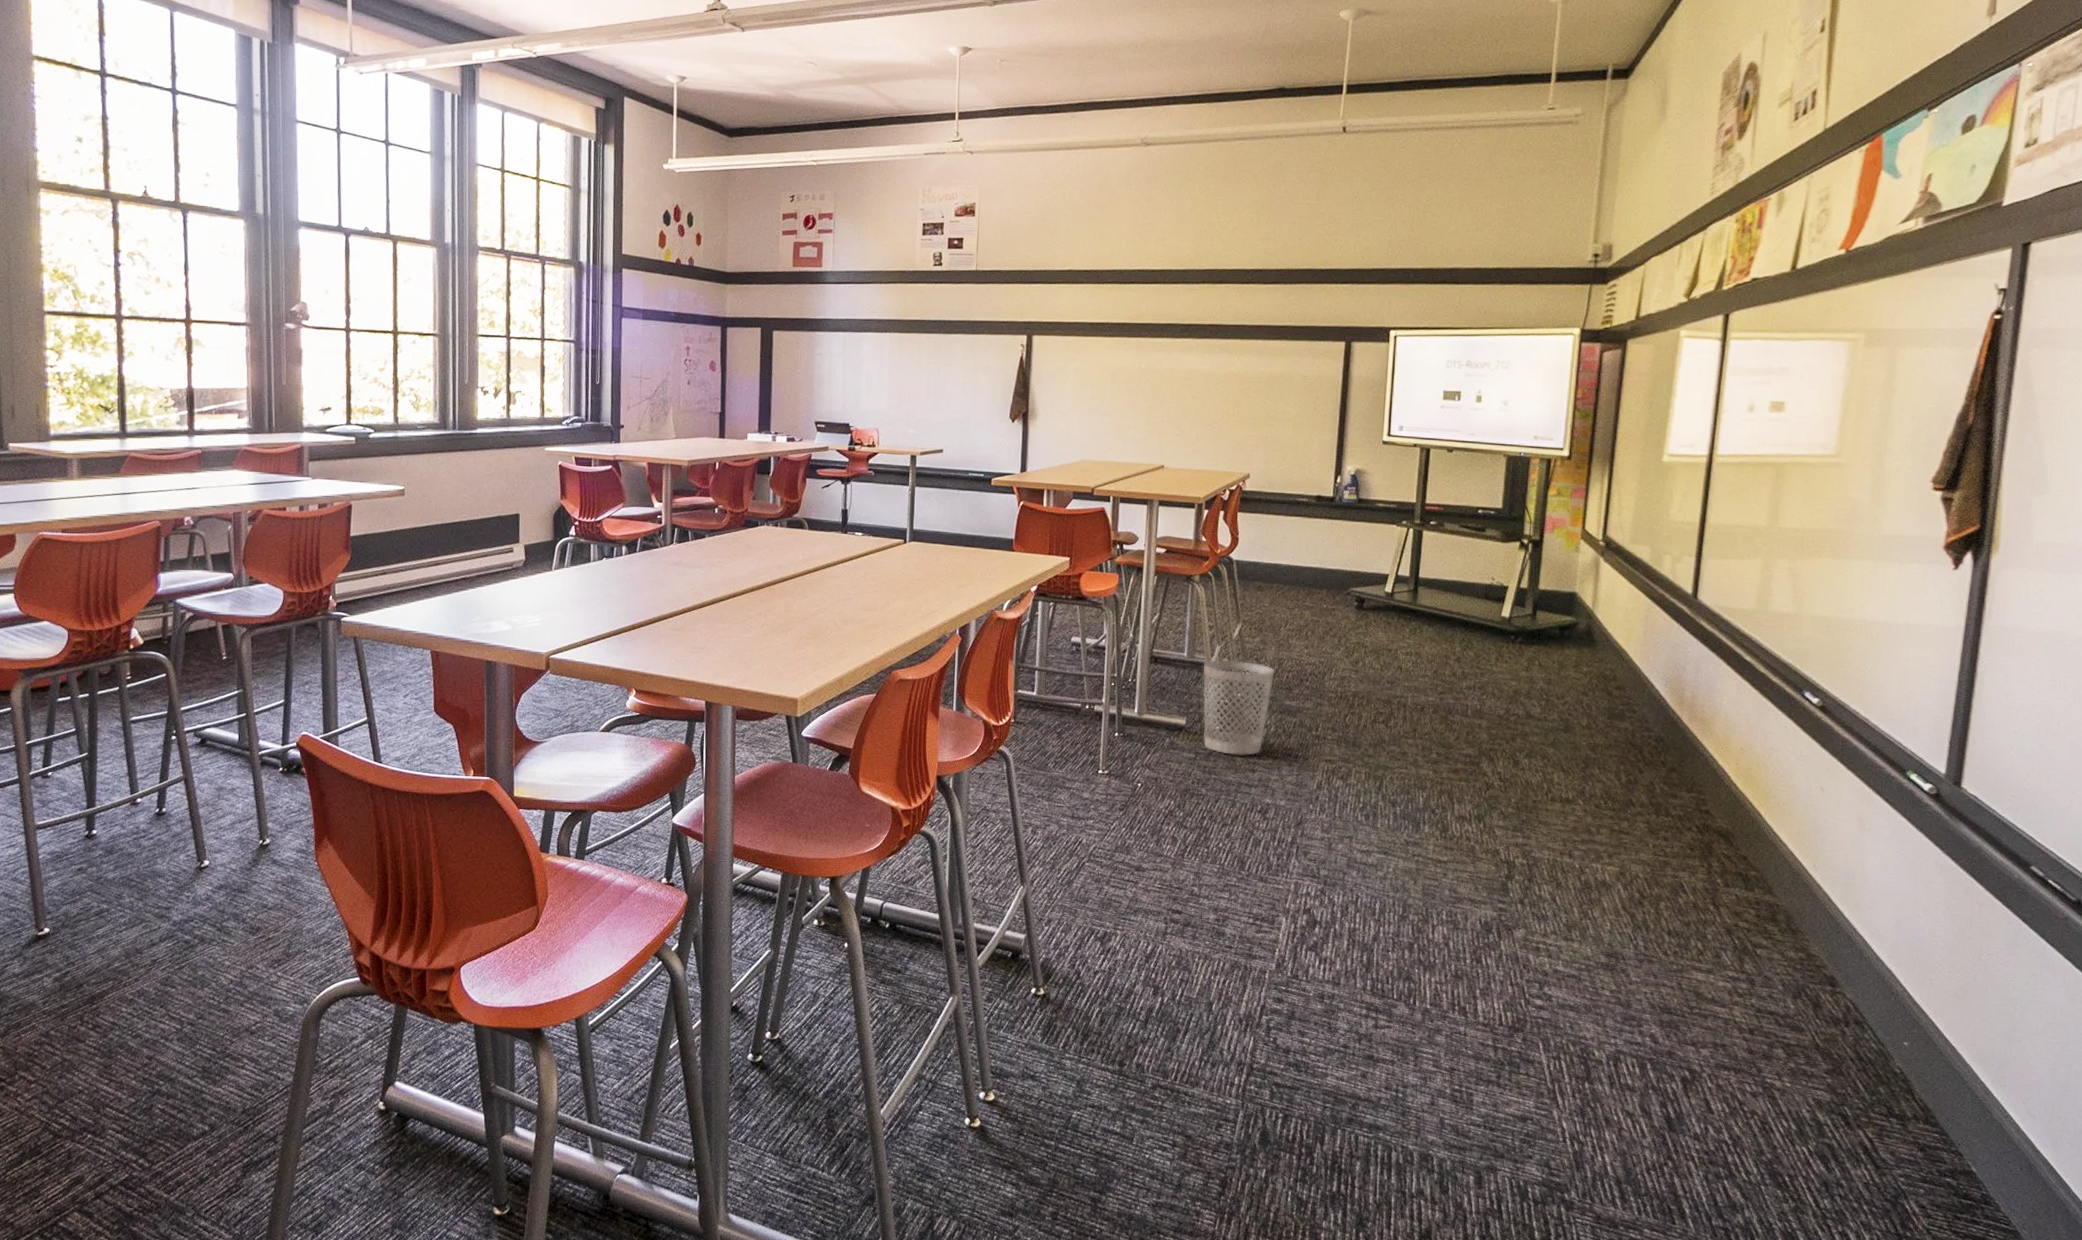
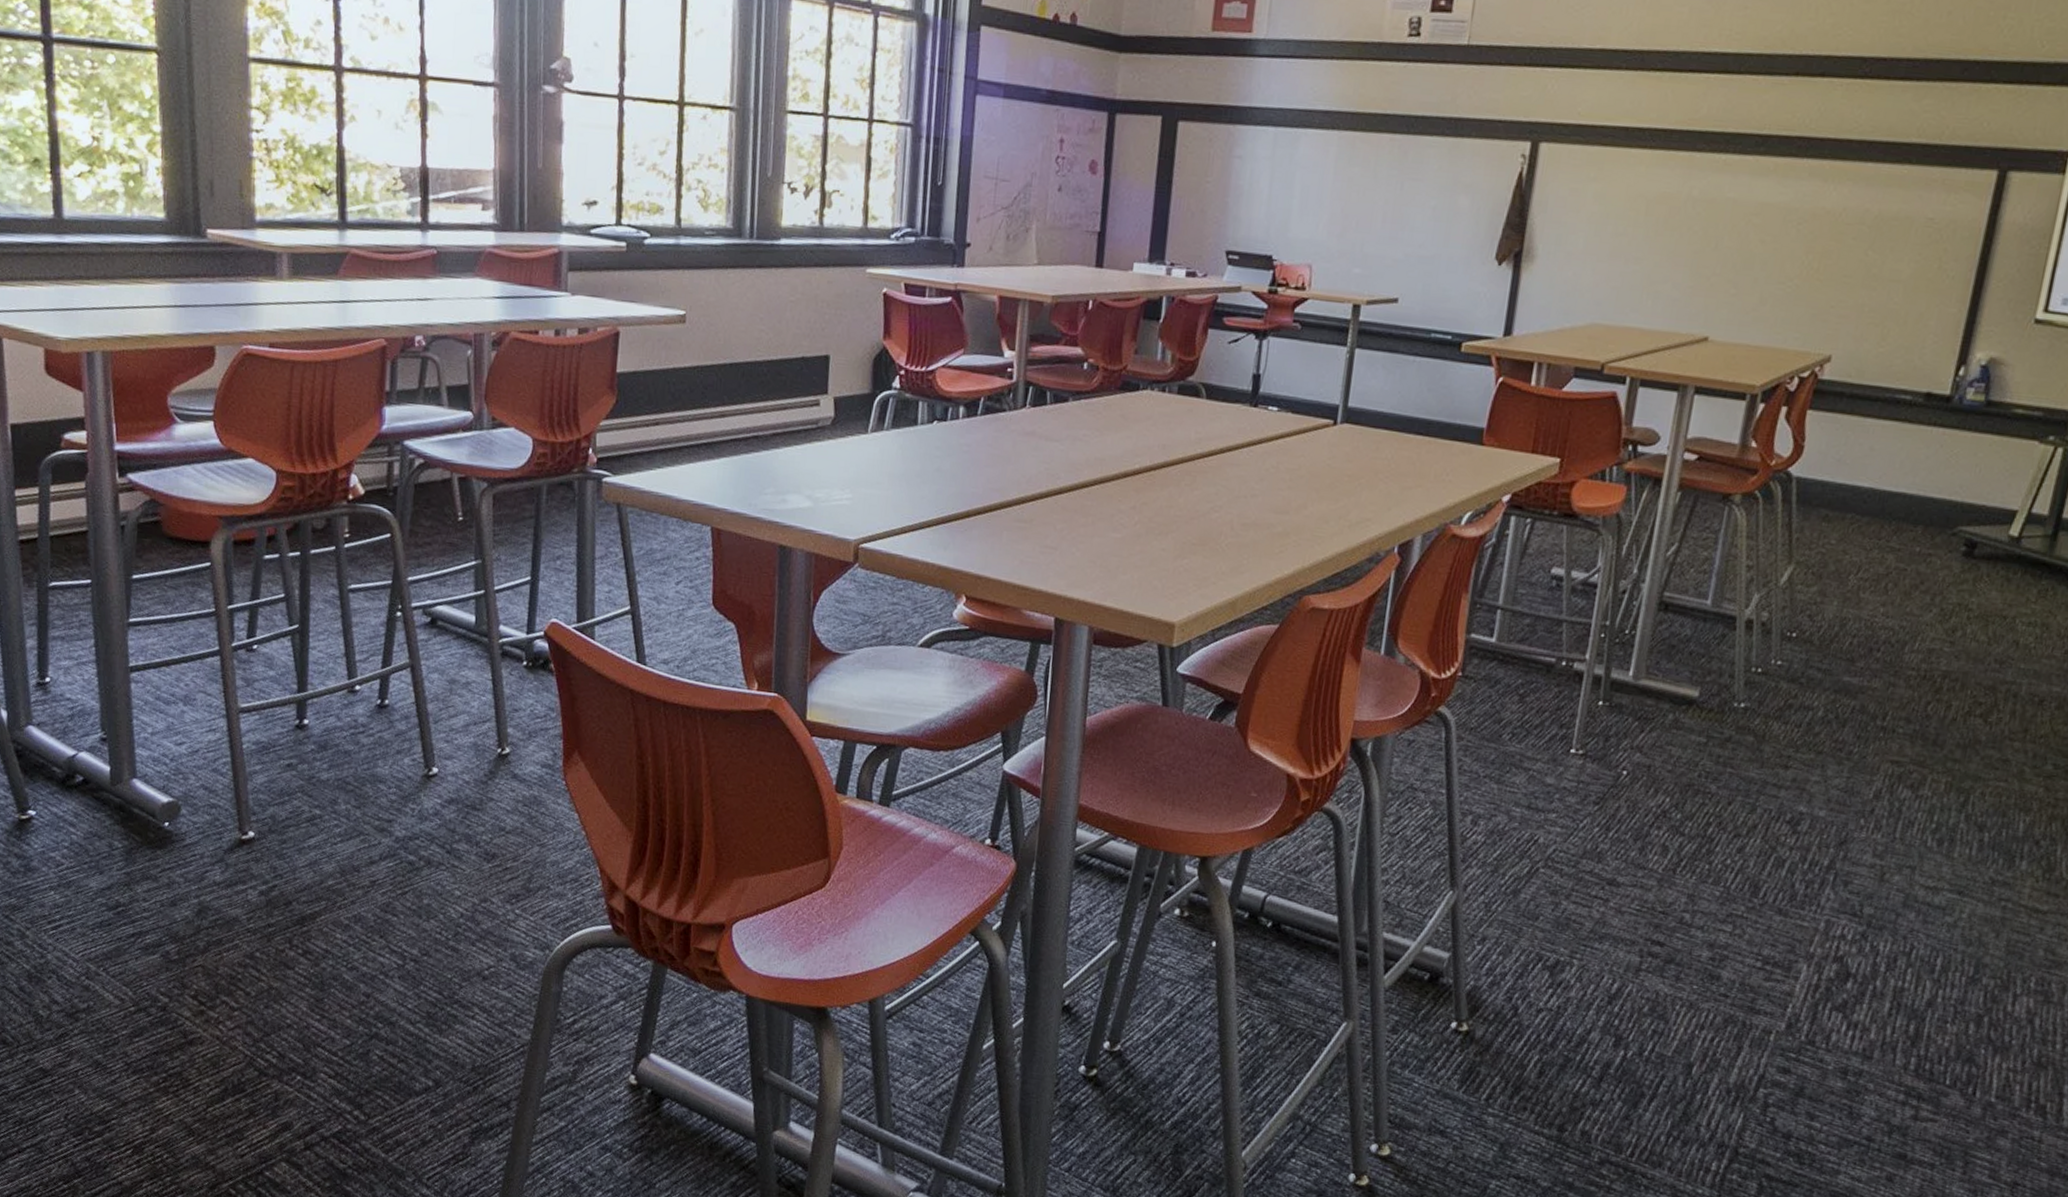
wastebasket: present [1203,660,1275,756] -> none [1721,613,1834,747]

